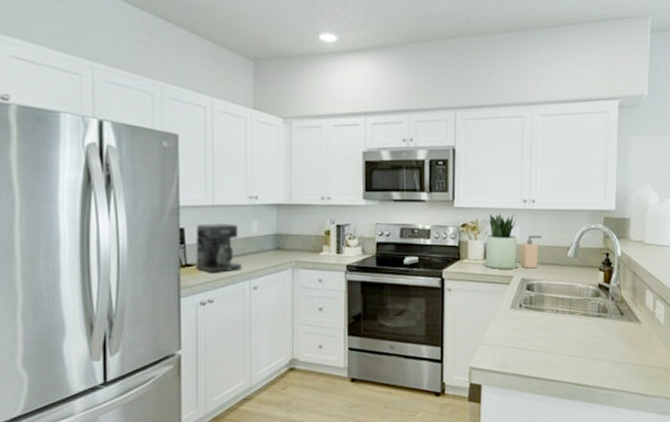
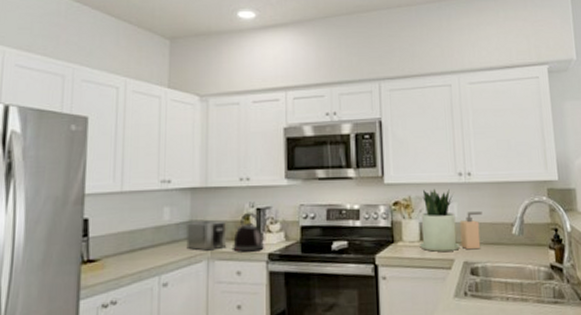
coffee maker: present [196,223,242,273] -> none [99,211,151,269]
toaster: none [273,233,310,261] -> present [186,219,227,251]
kettle: none [315,228,343,263] -> present [233,212,264,252]

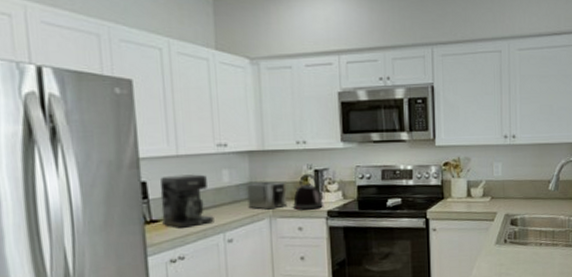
coffee maker: none [99,211,151,269] -> present [160,174,214,228]
planter: present [420,188,461,252] -> none [467,150,503,206]
soap dispenser: present [459,211,482,250] -> none [503,170,524,204]

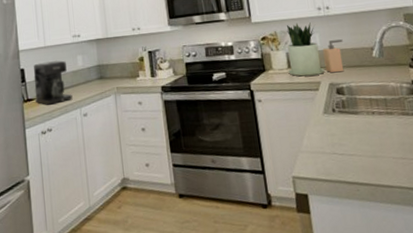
toaster: present [247,181,288,210] -> none [96,63,128,88]
kettle: present [293,173,323,211] -> none [133,54,158,87]
planter: none [467,150,503,206] -> present [286,22,326,77]
soap dispenser: none [503,170,524,204] -> present [322,39,344,73]

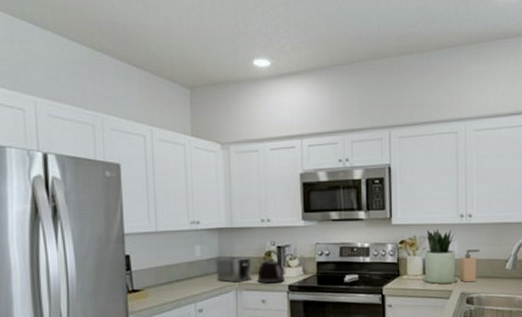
coffee maker: present [33,60,73,105] -> none [141,249,187,298]
toaster: none [96,63,128,88] -> present [216,256,252,283]
kettle: none [133,54,158,87] -> present [257,249,285,284]

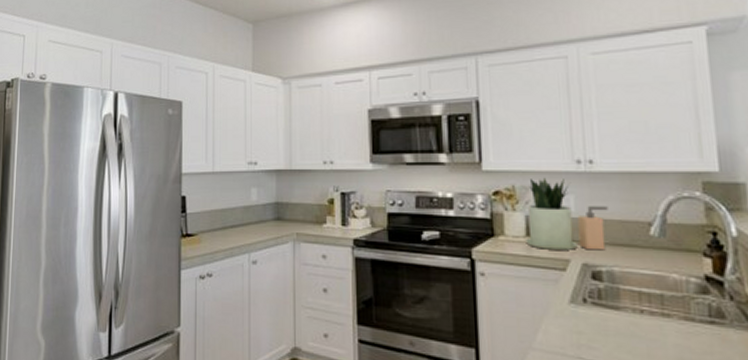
toaster: present [216,256,252,283] -> none [273,201,312,233]
kettle: present [257,249,285,284] -> none [318,196,349,236]

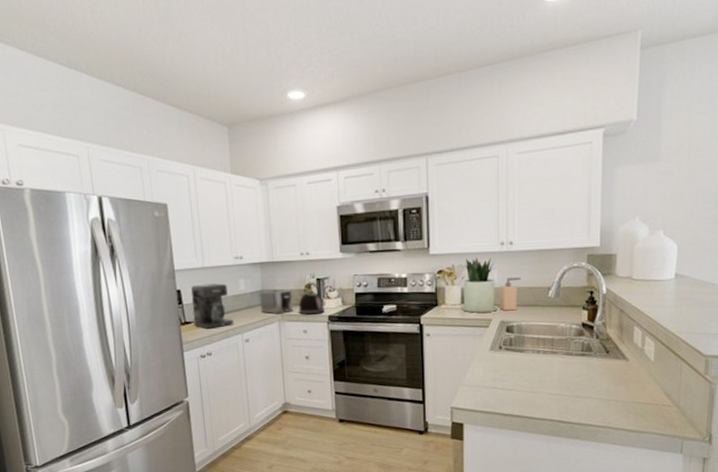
coffee maker: none [196,191,241,244] -> present [191,283,234,329]
toaster: none [273,201,312,233] -> present [259,289,294,314]
kettle: none [318,196,349,236] -> present [298,282,325,315]

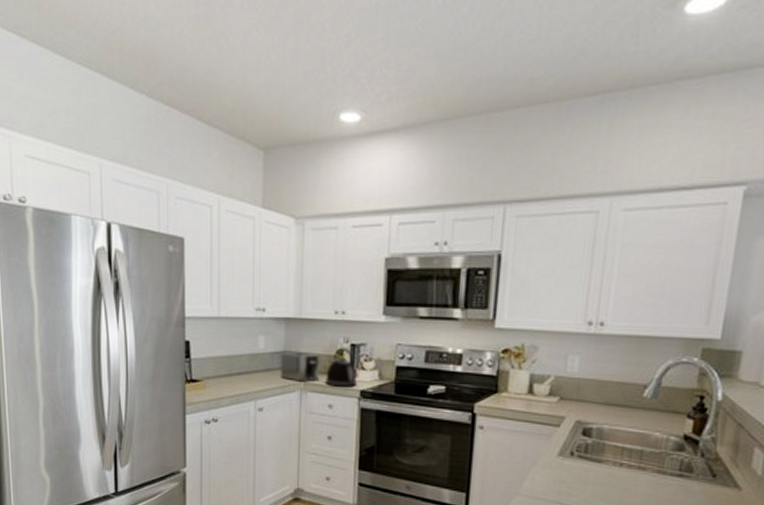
coffee maker: present [191,283,234,329] -> none [201,337,247,391]
planter: present [461,257,499,313] -> none [526,337,578,408]
soap dispenser: present [499,277,521,311] -> none [576,367,610,410]

